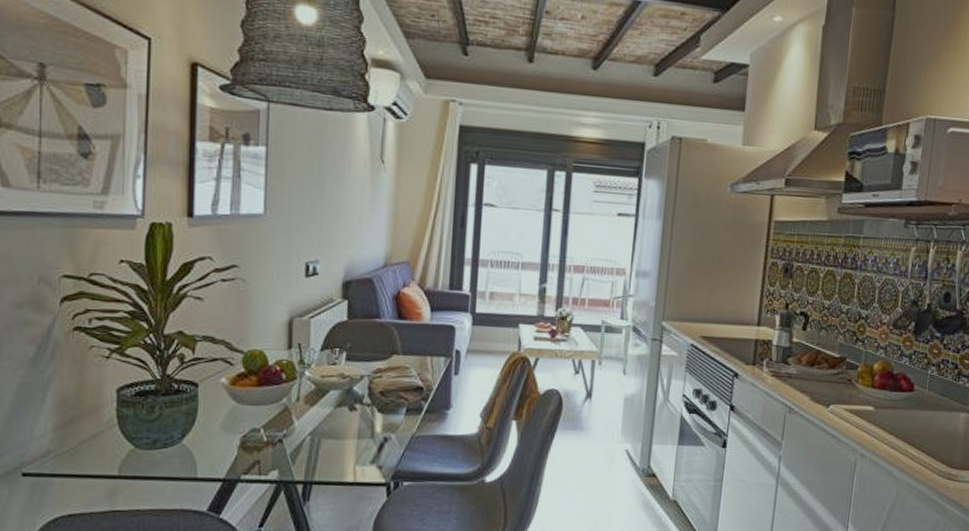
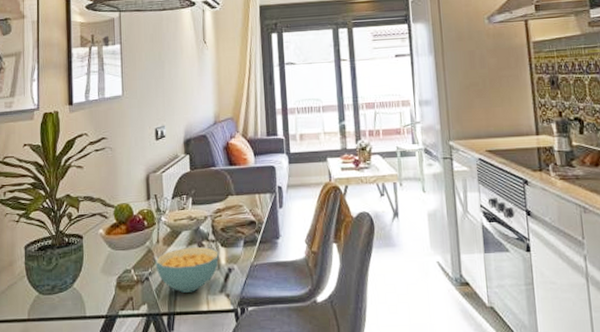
cereal bowl: none [292,409,374,461] -> present [155,247,219,293]

